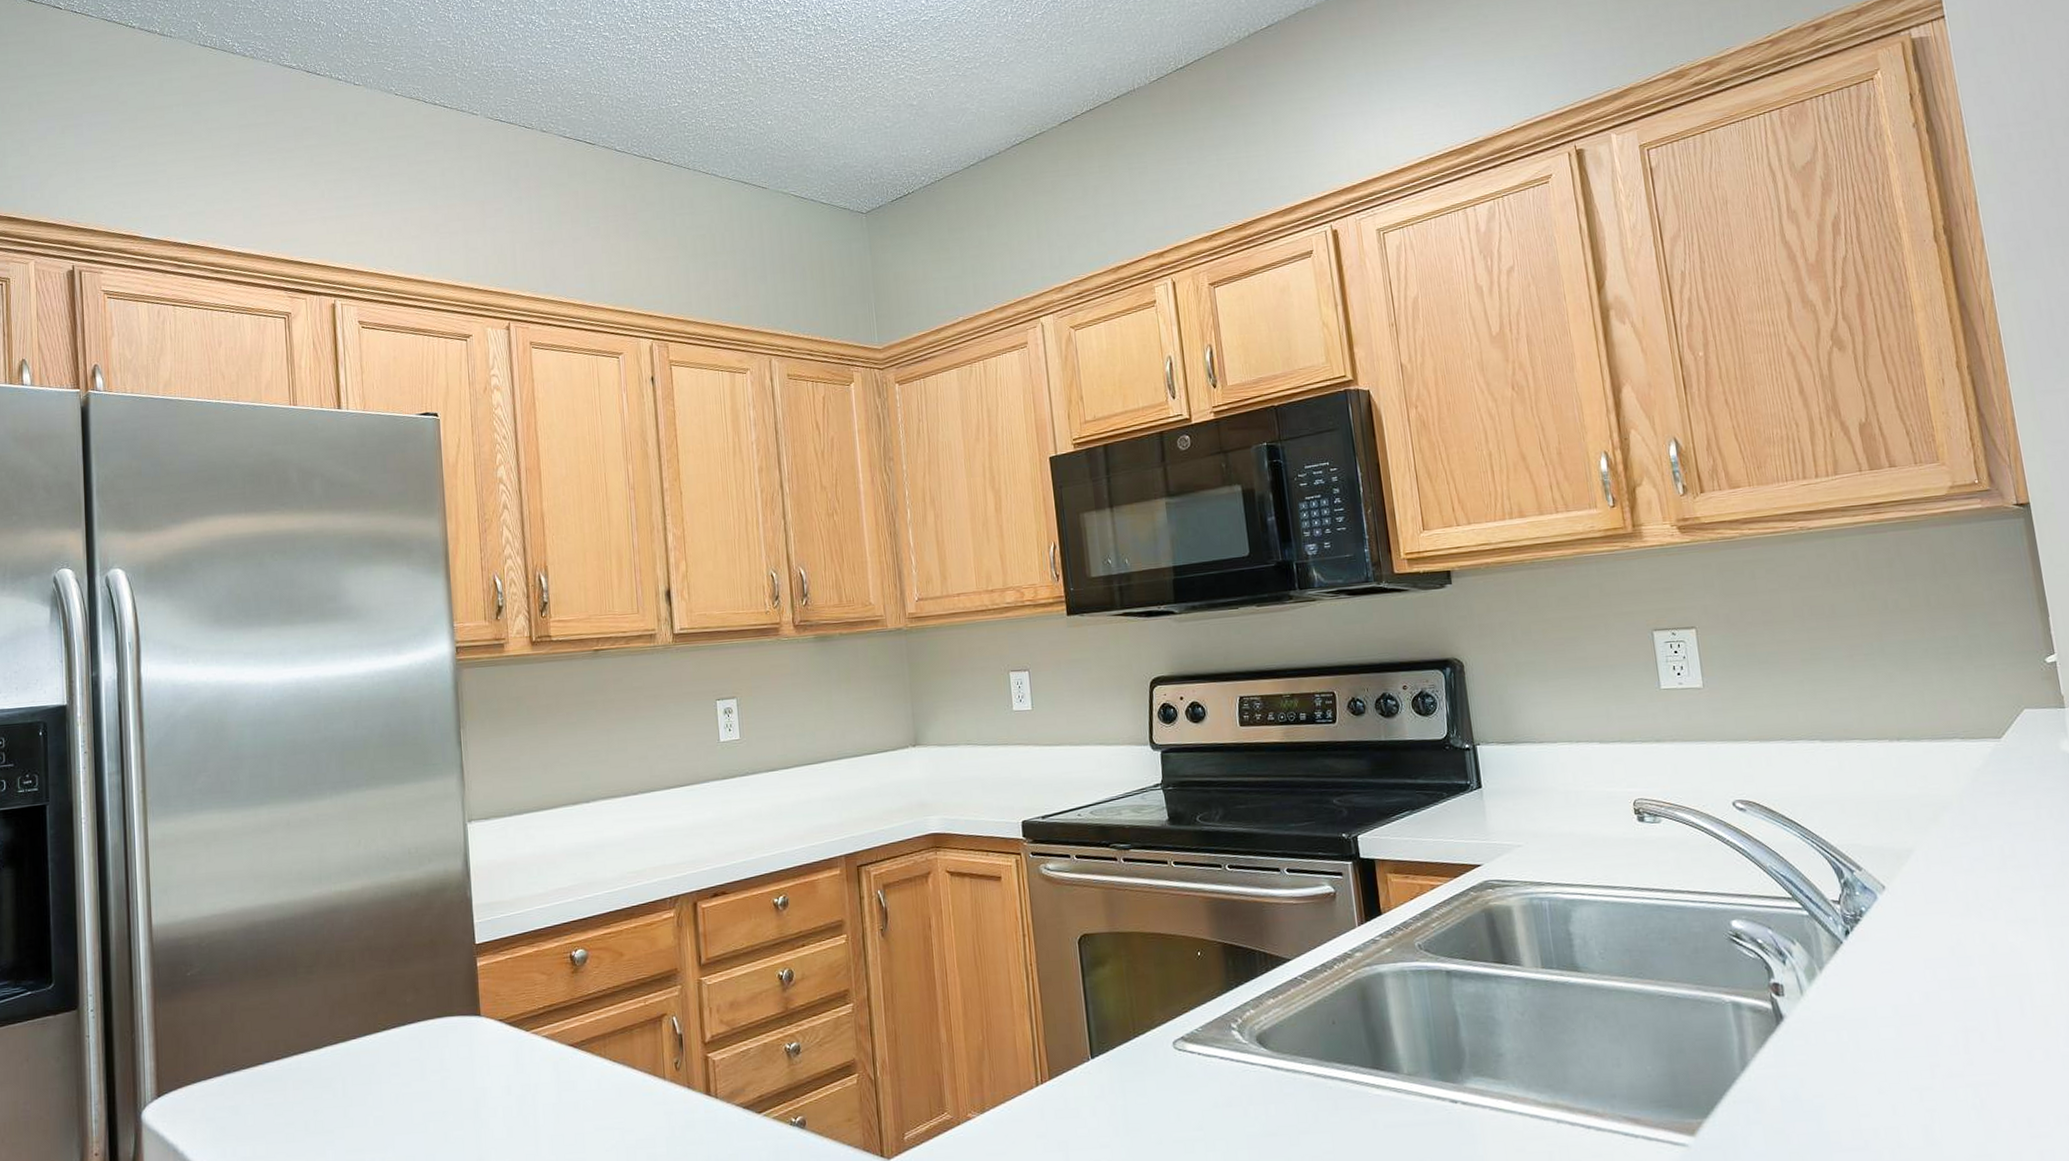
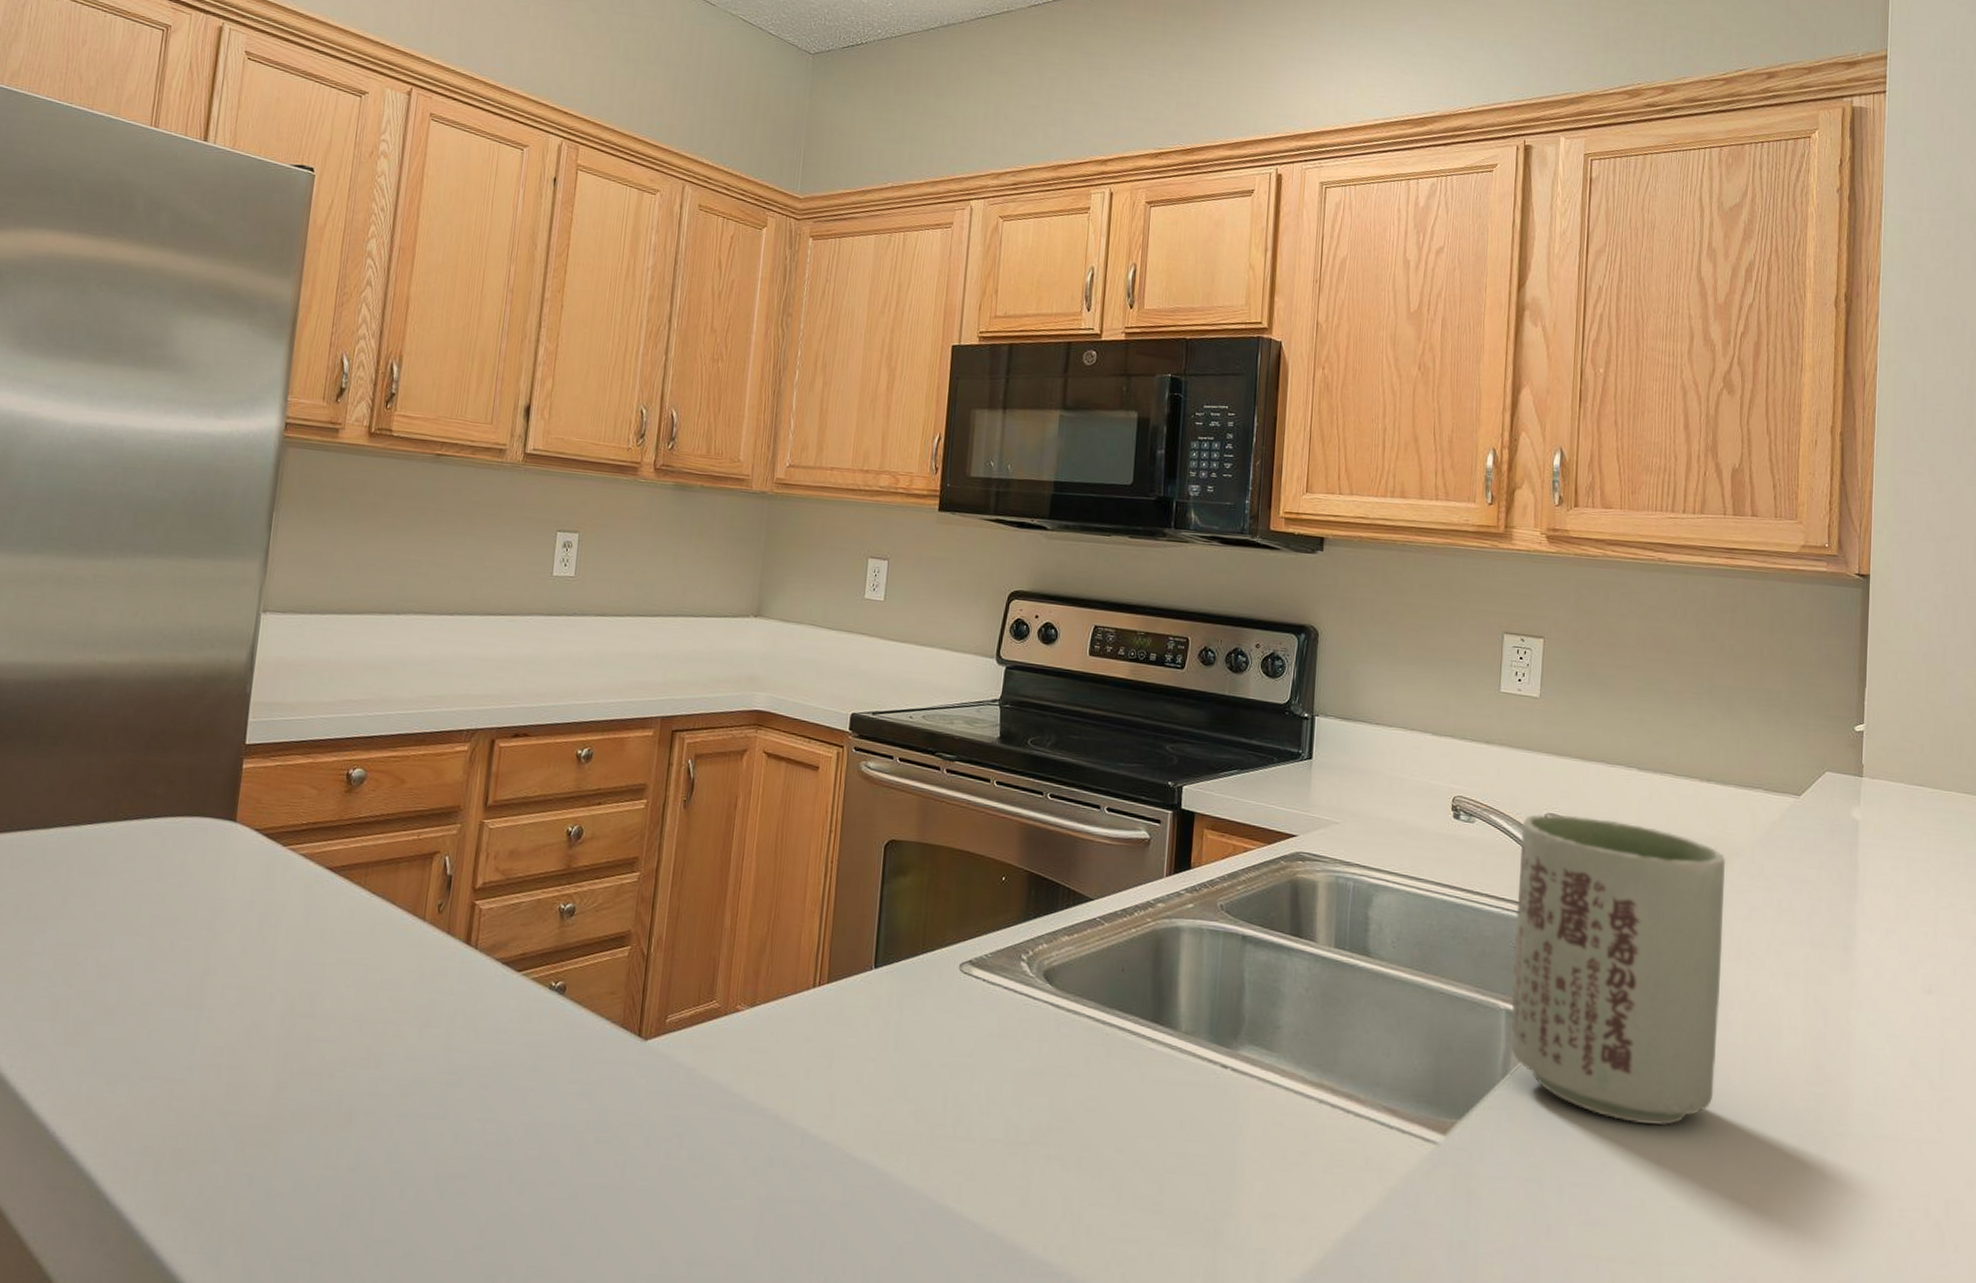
cup: none [1711,795,1971,1096] -> present [1510,814,1726,1126]

